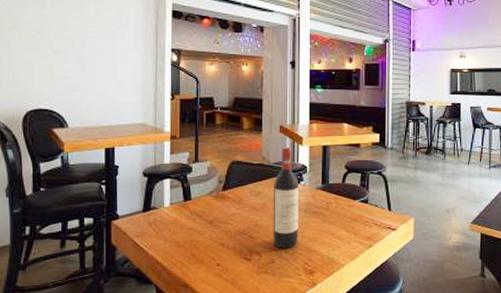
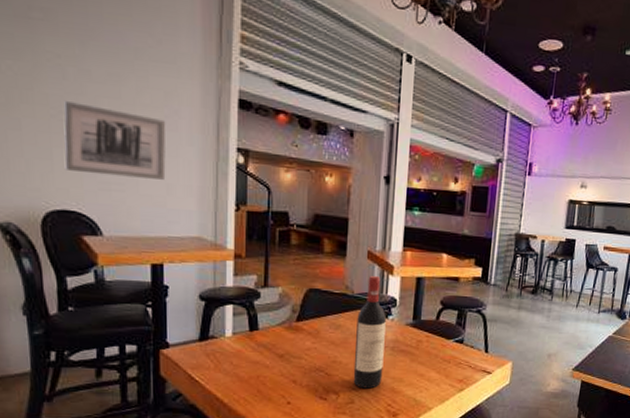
wall art: none [41,23,117,79] -> present [63,100,166,180]

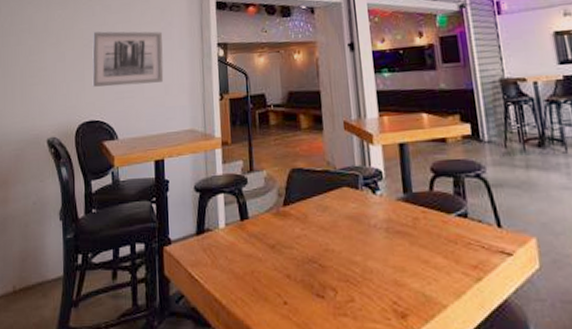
wine bottle: present [353,276,386,389] -> none [343,148,382,282]

